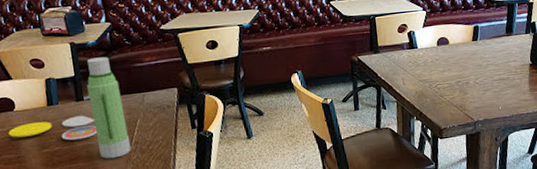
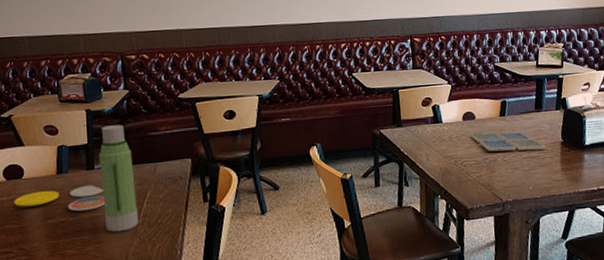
drink coaster: none [445,56,516,75] -> present [471,132,547,152]

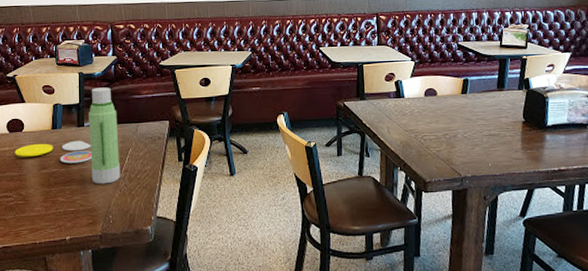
drink coaster: present [471,132,547,152] -> none [432,109,508,129]

